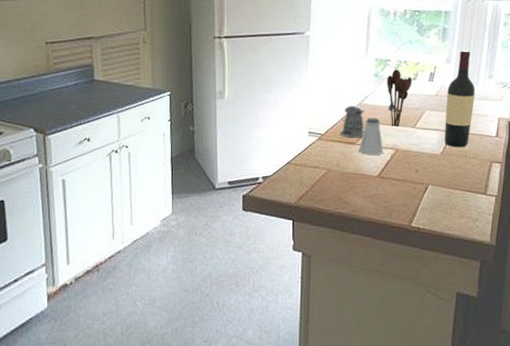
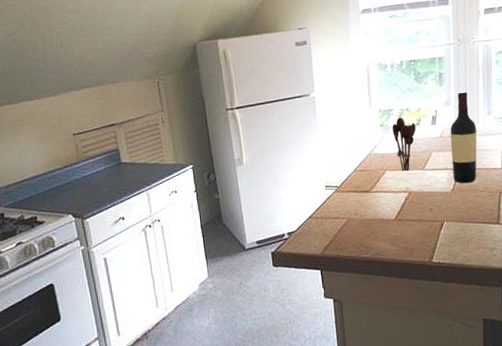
pepper shaker: present [339,105,365,138] -> none [354,155,378,187]
saltshaker: present [358,117,384,155] -> none [373,164,398,201]

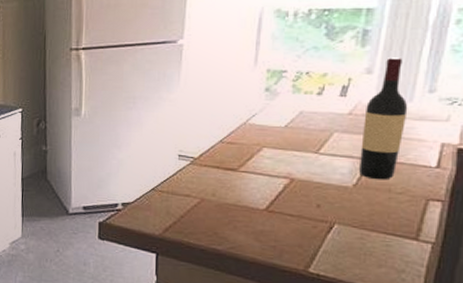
utensil holder: present [392,117,417,172] -> none [281,82,317,153]

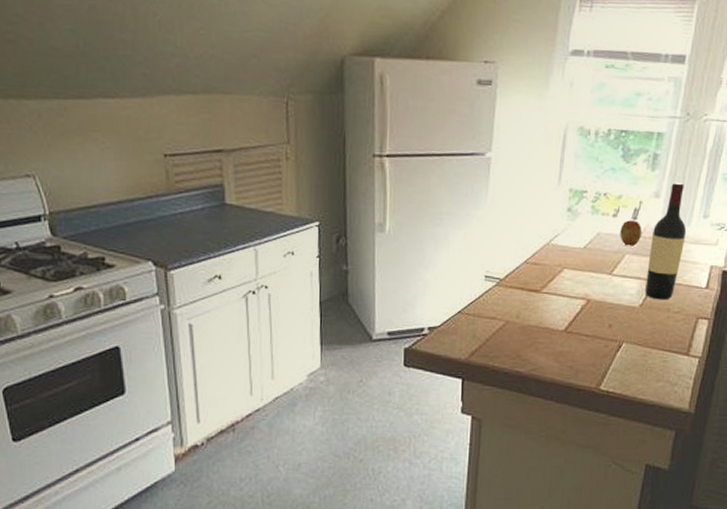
apple: none [326,94,353,124] -> present [620,216,642,246]

